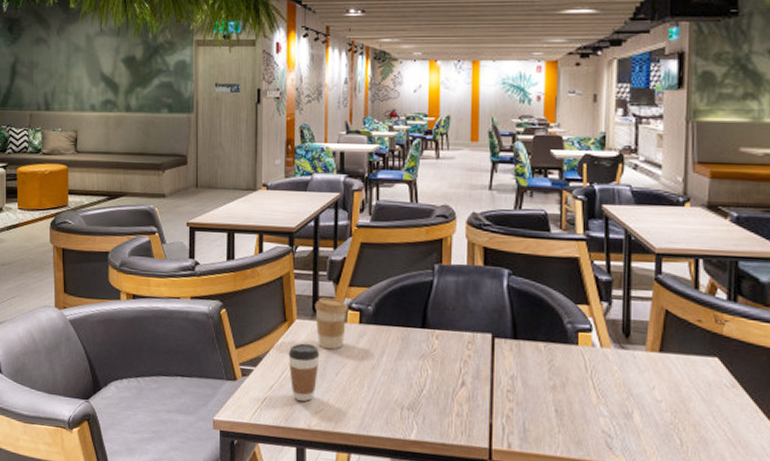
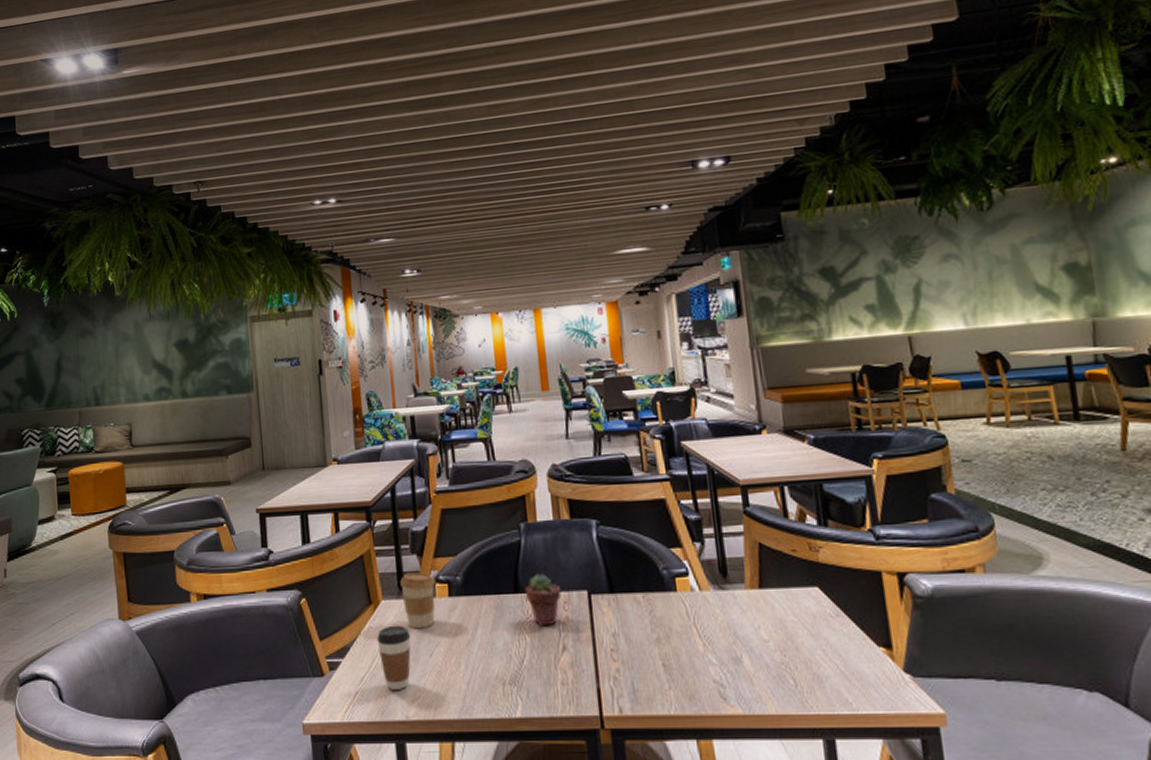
potted succulent: none [432,313,467,362] -> present [525,573,562,627]

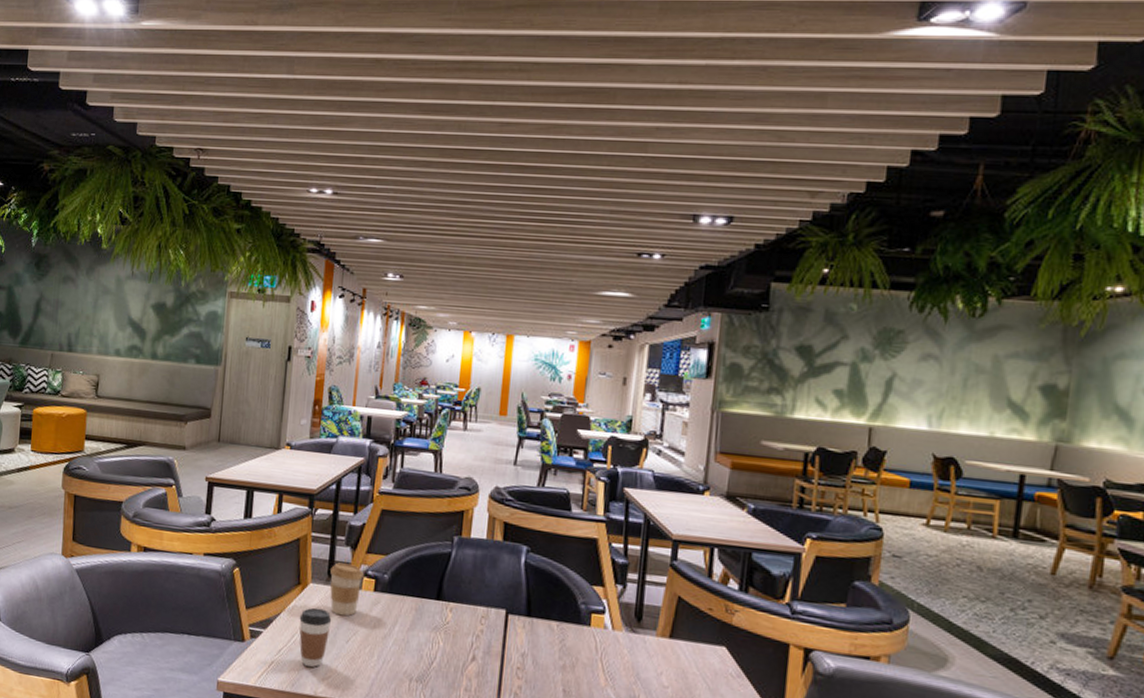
potted succulent: present [525,573,562,627] -> none [446,586,482,636]

